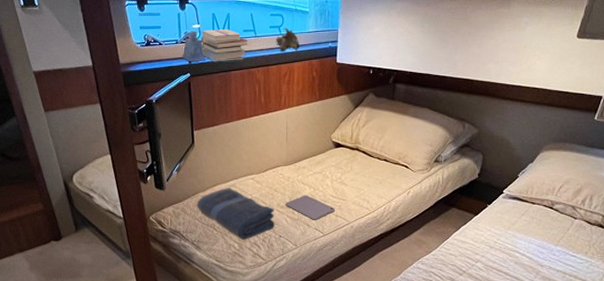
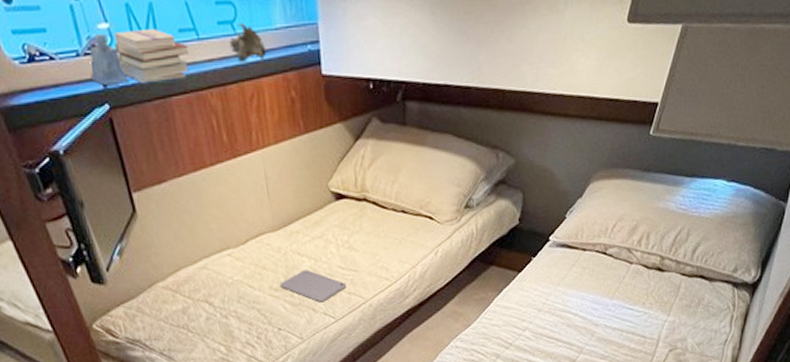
towel: present [197,188,275,239] -> none [157,271,270,340]

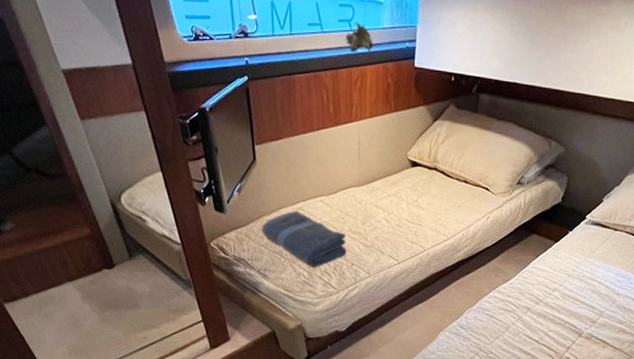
perfume bottle: present [89,34,129,87] -> none [238,23,265,63]
books: present [114,29,189,84] -> none [259,22,314,63]
towel: none [157,271,270,340] -> present [262,211,347,267]
tablet: present [280,269,346,303] -> none [358,219,410,247]

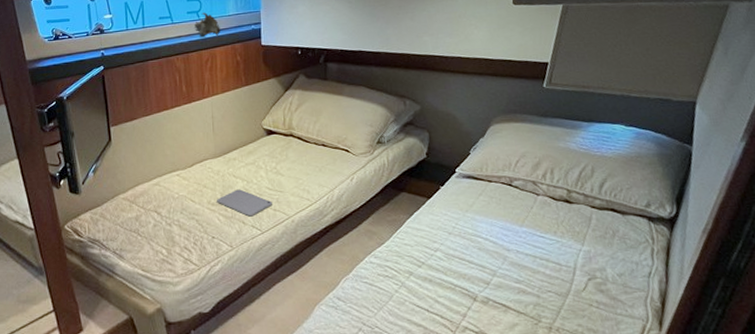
towel: present [262,211,347,267] -> none [117,187,206,244]
tablet: none [358,219,410,247] -> present [217,189,272,217]

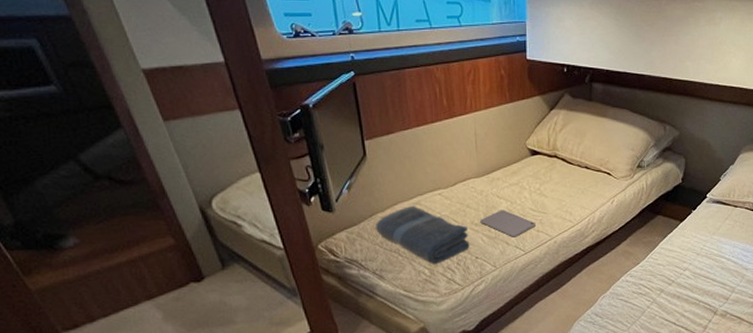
towel: none [117,187,206,244] -> present [375,206,470,264]
seashell: present [194,12,220,38] -> none [454,18,483,47]

